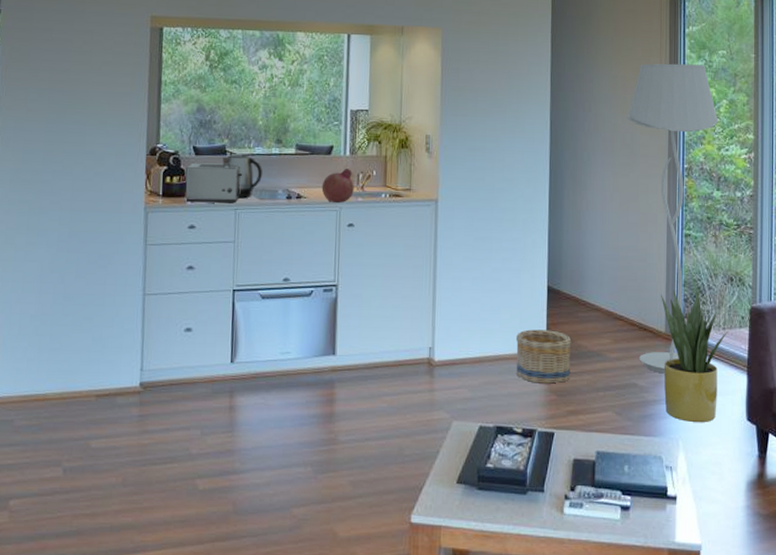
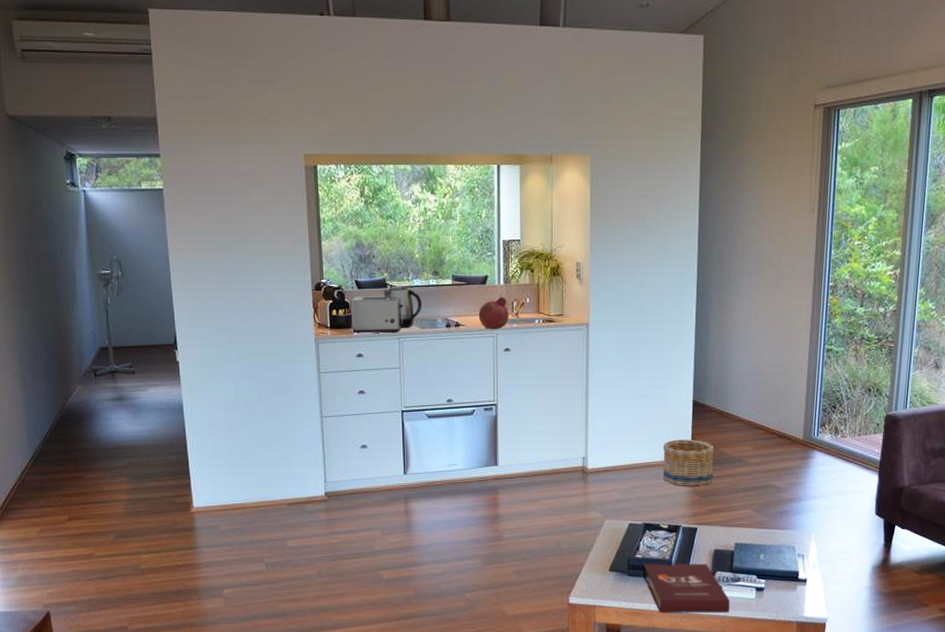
book: none [494,475,592,537] -> present [643,564,730,613]
floor lamp: present [627,63,719,374] -> none [775,182,867,476]
planter: present [661,288,729,422] -> none [799,398,864,517]

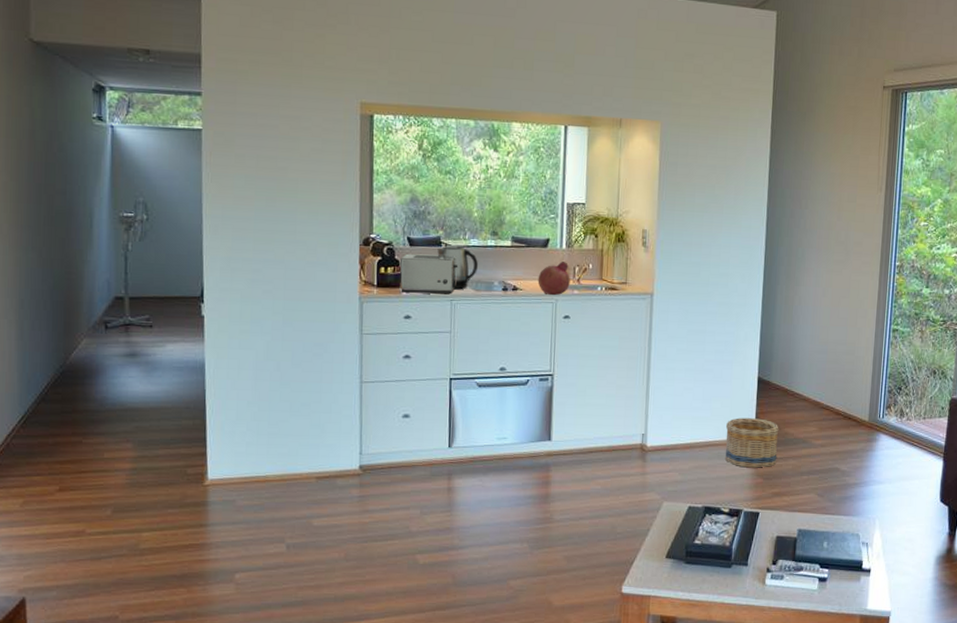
book: present [643,564,730,613] -> none [701,550,792,605]

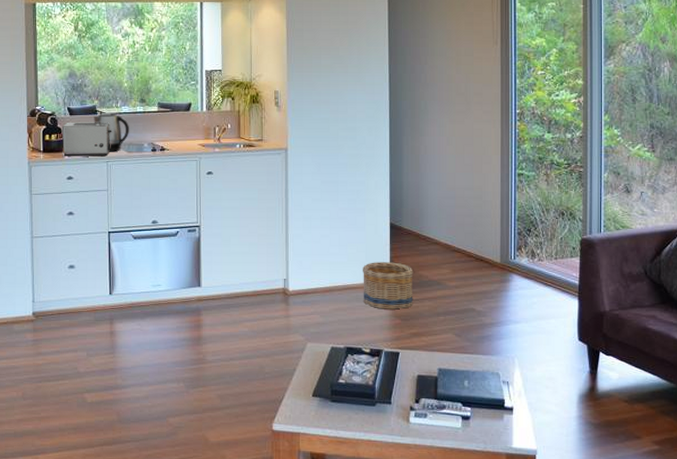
fruit: present [538,262,570,296] -> none [182,123,211,154]

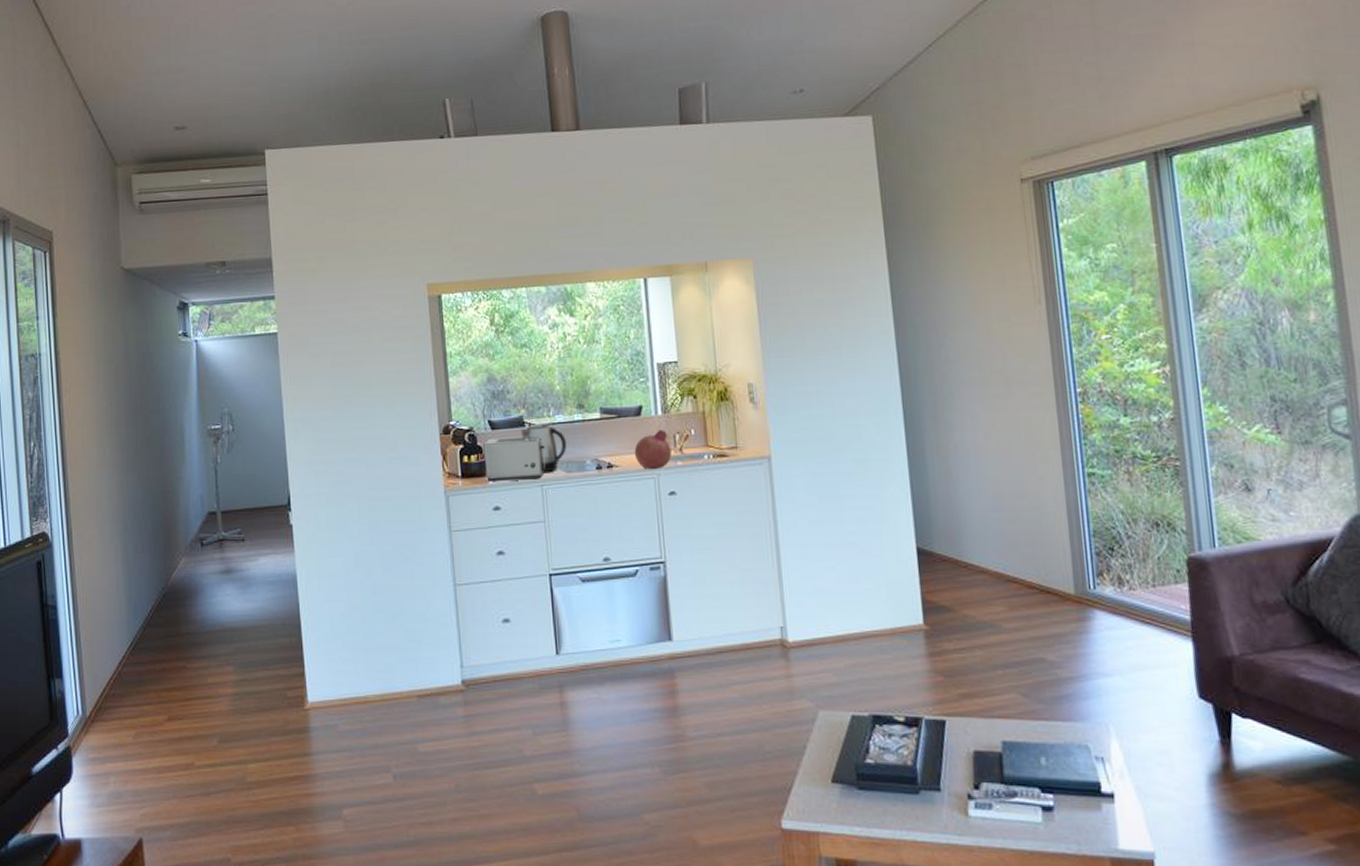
fruit: none [182,123,211,154] -> present [634,430,672,471]
basket: present [362,262,413,310] -> none [884,599,957,663]

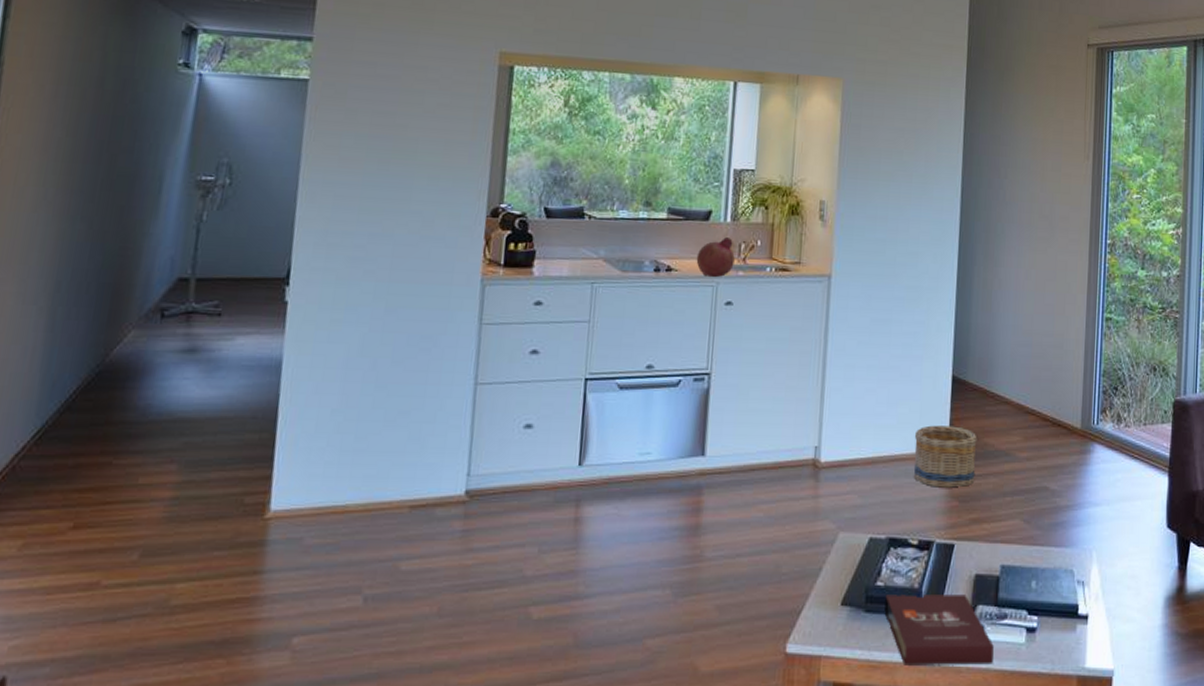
toaster: present [483,436,546,483] -> none [531,227,603,276]
kettle: present [521,423,567,472] -> none [579,216,627,269]
book: none [877,772,1008,844] -> present [884,595,994,666]
basket: none [884,599,957,663] -> present [914,425,977,488]

